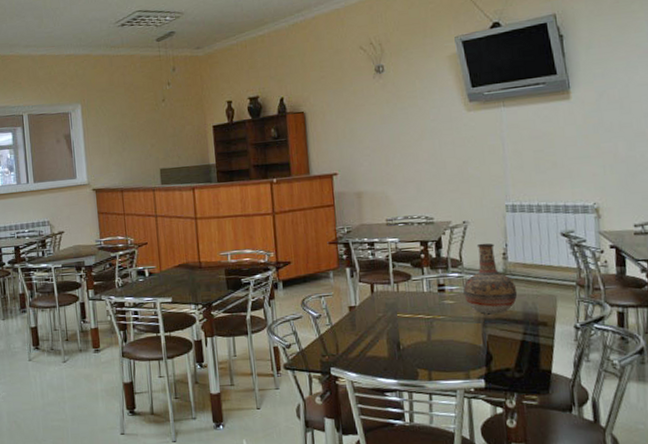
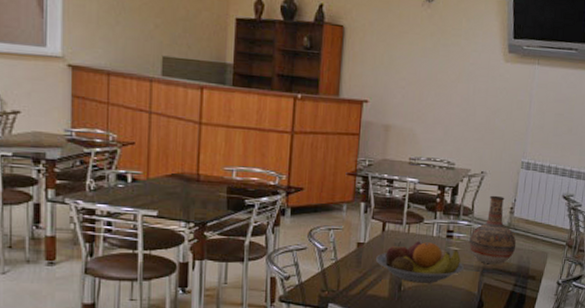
fruit bowl: none [369,298,463,341] -> present [375,241,464,283]

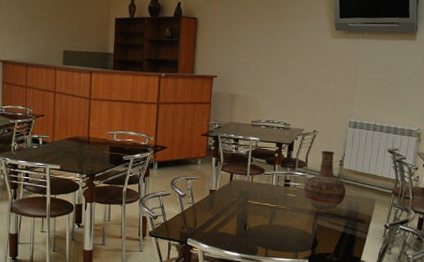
fruit bowl: present [375,241,464,283] -> none [224,188,300,224]

